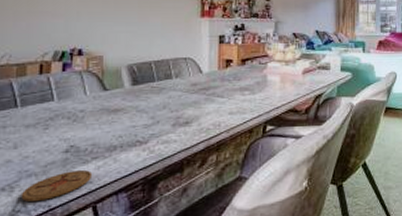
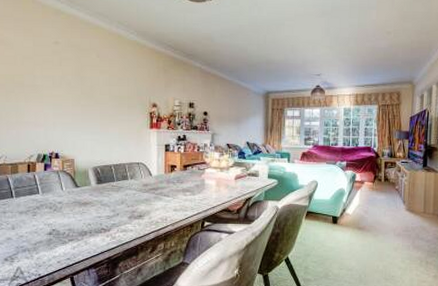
coaster: present [20,169,91,201] -> none [19,248,69,270]

